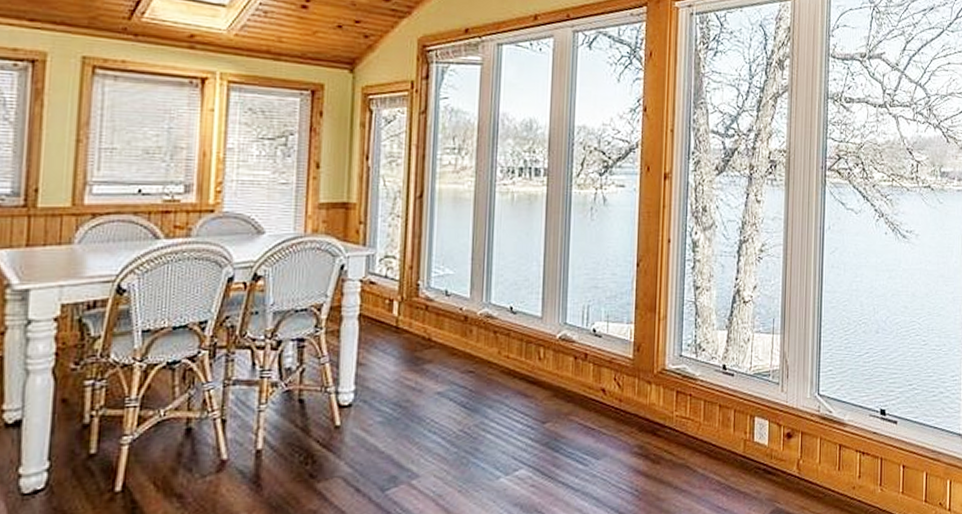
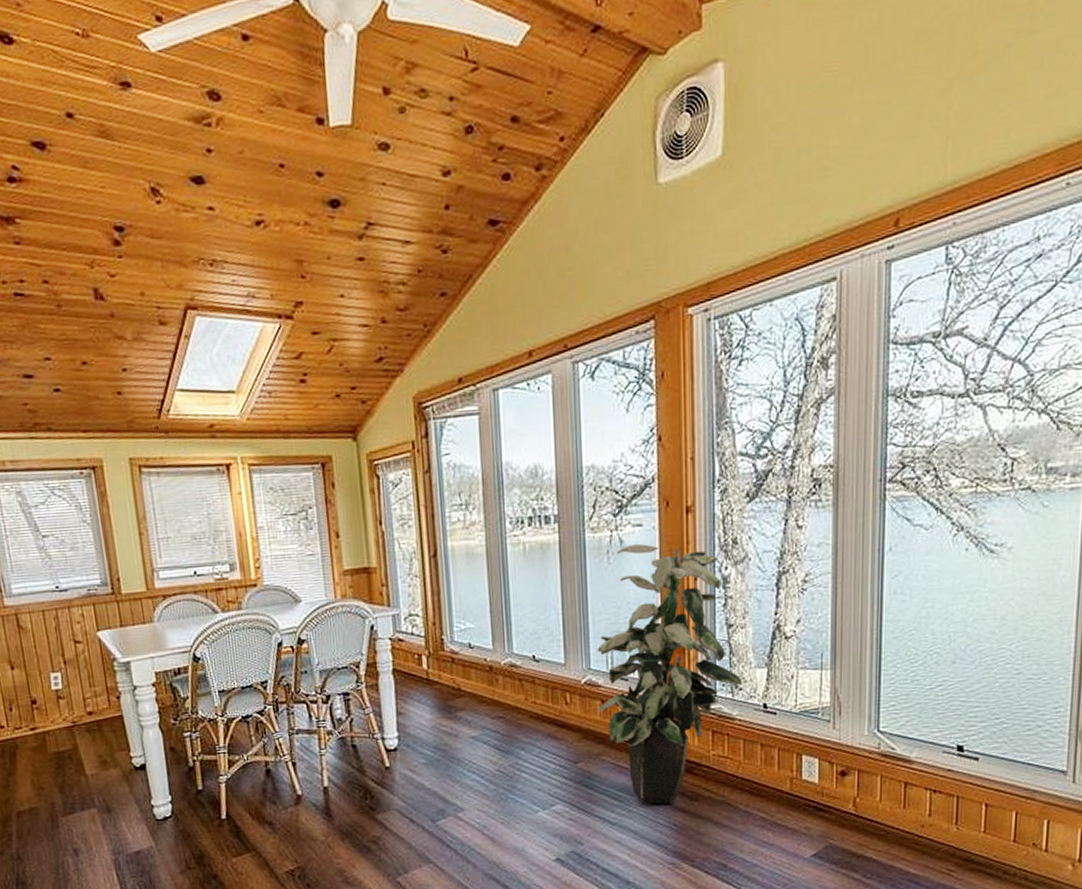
indoor plant: none [570,204,706,468] -> present [597,544,743,804]

